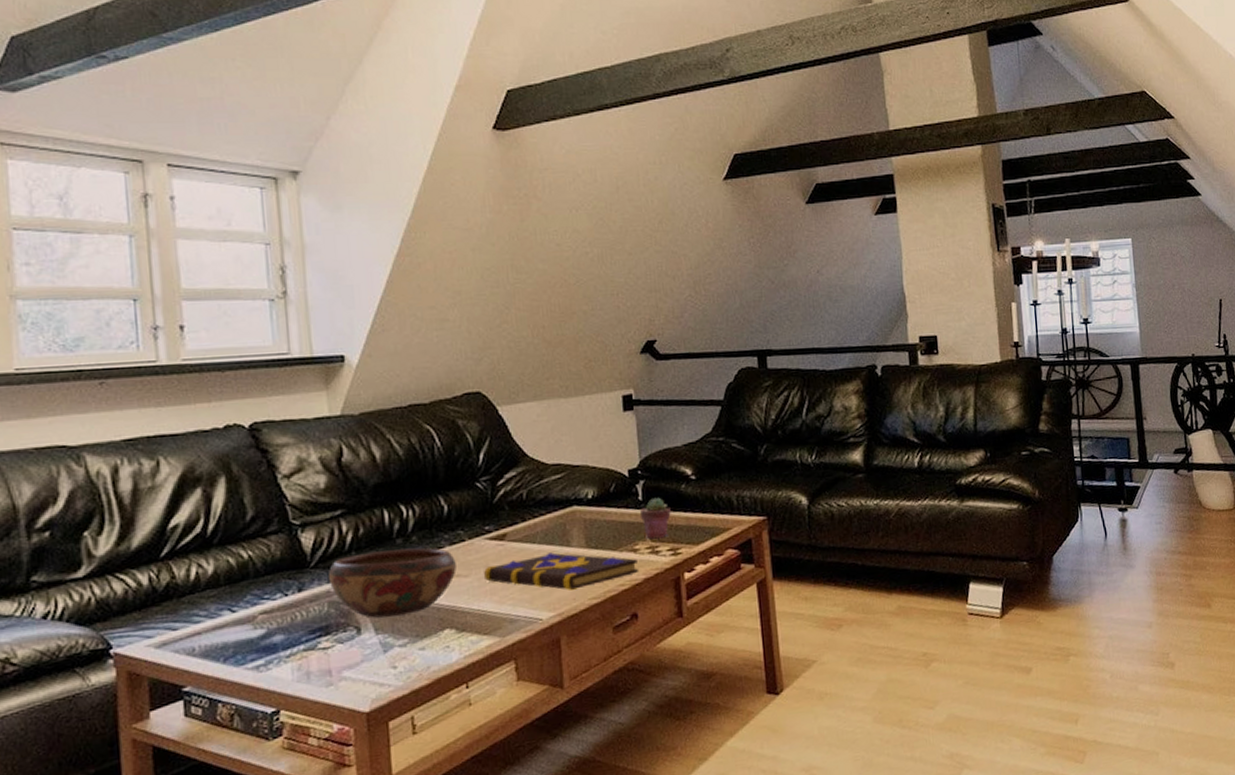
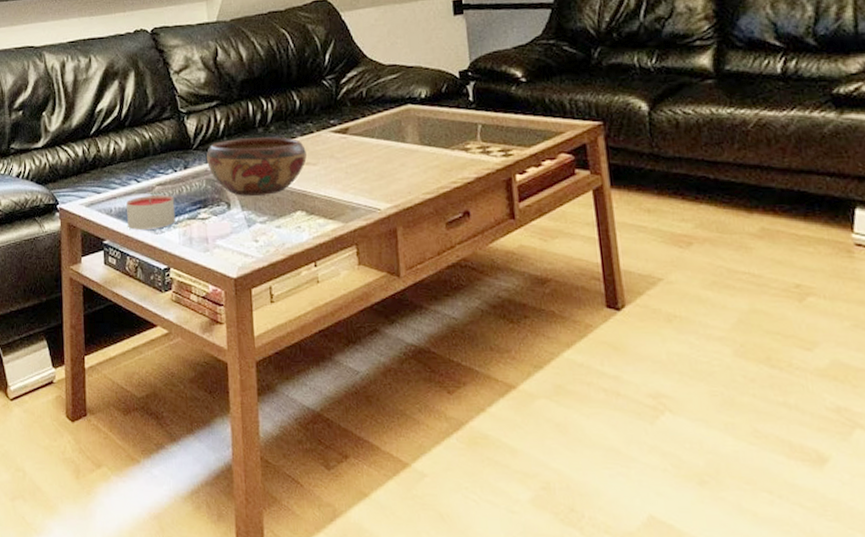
candle: none [216,624,287,671] -> present [126,195,176,230]
book: present [484,552,638,590] -> none [330,147,470,184]
potted succulent: present [639,497,671,540] -> none [470,98,502,140]

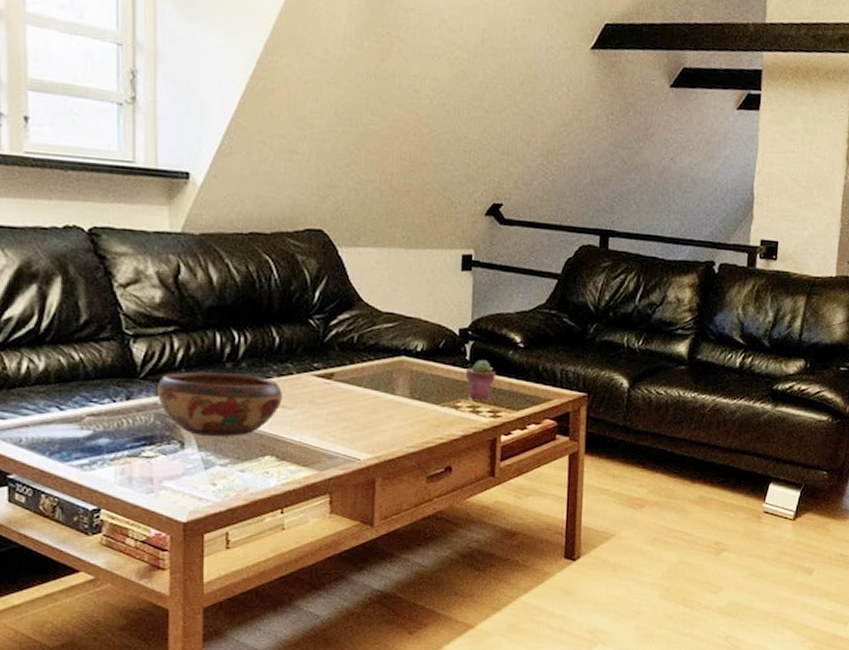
candle: present [126,195,176,230] -> none [43,426,111,465]
potted succulent: none [470,98,502,140] -> present [465,359,496,400]

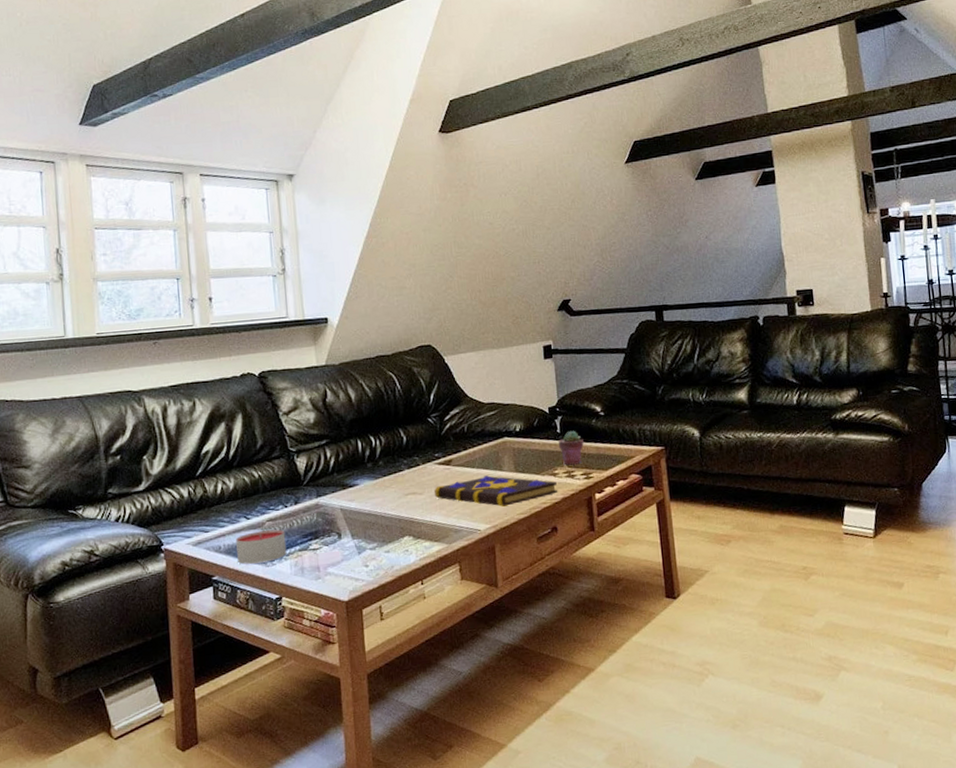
candle: none [43,426,111,465] -> present [236,529,287,565]
decorative bowl: present [156,372,282,437] -> none [316,470,413,526]
book: none [309,398,458,436] -> present [434,475,557,507]

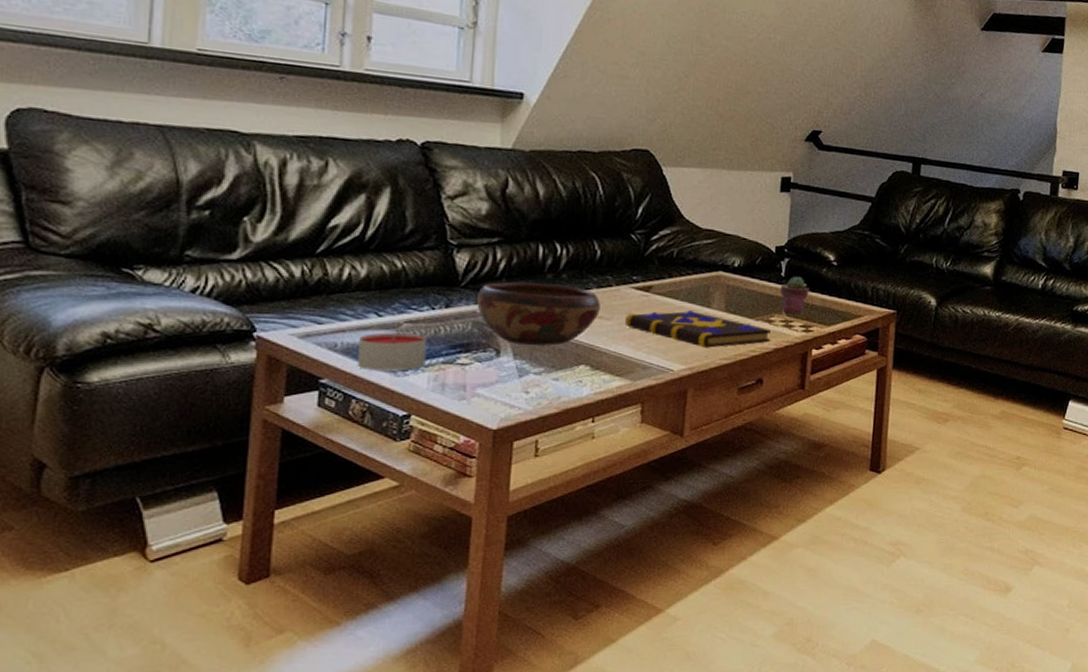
decorative bowl: none [316,470,413,526] -> present [476,282,601,346]

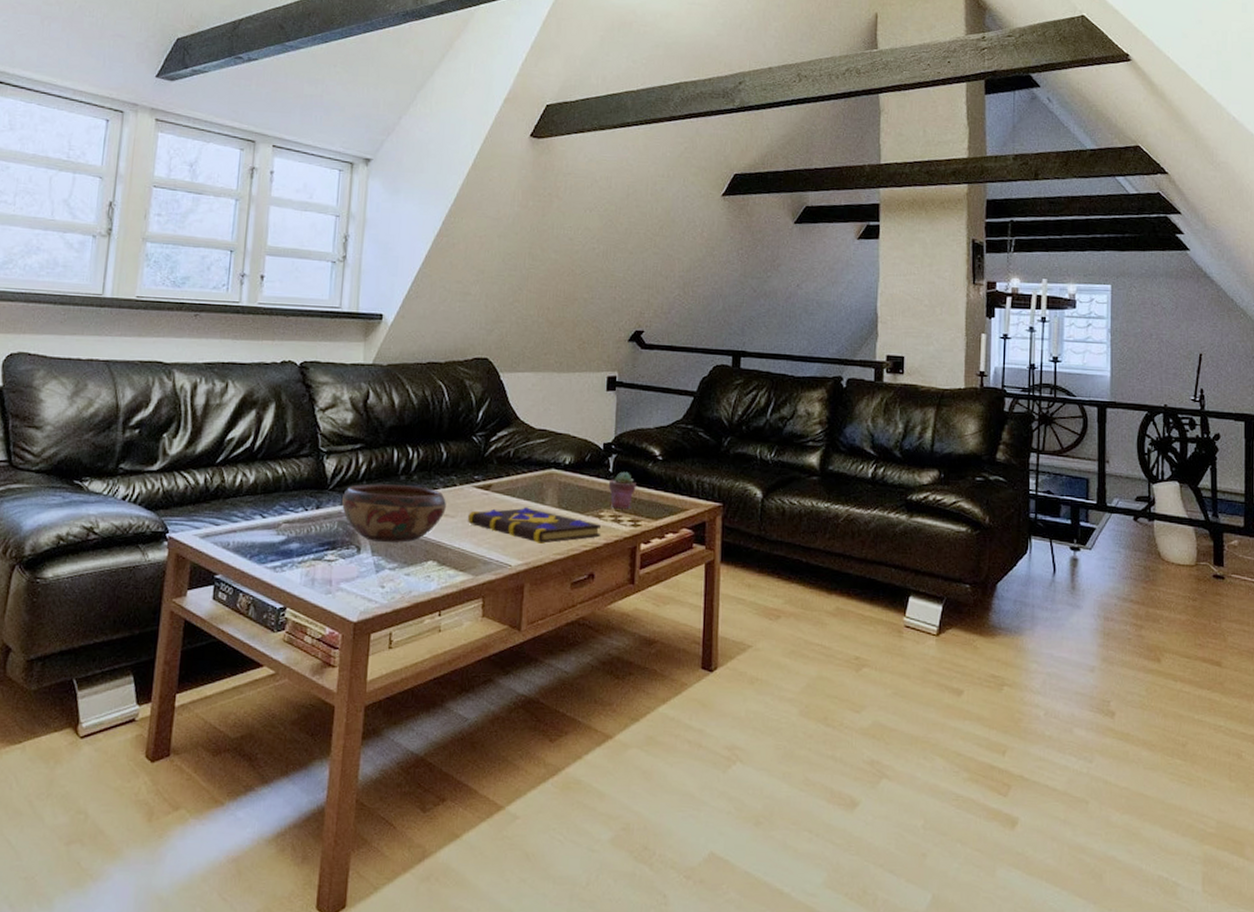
candle: present [358,332,427,371] -> none [245,532,301,567]

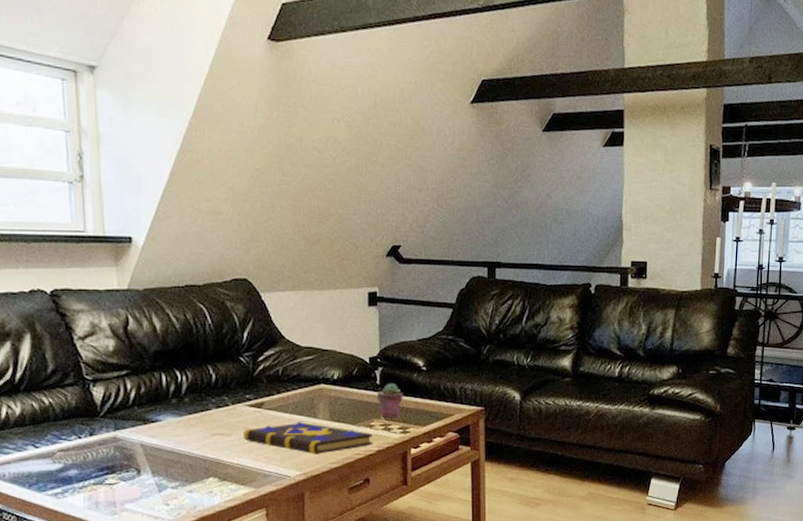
decorative bowl: present [341,484,446,543] -> none [114,408,221,463]

